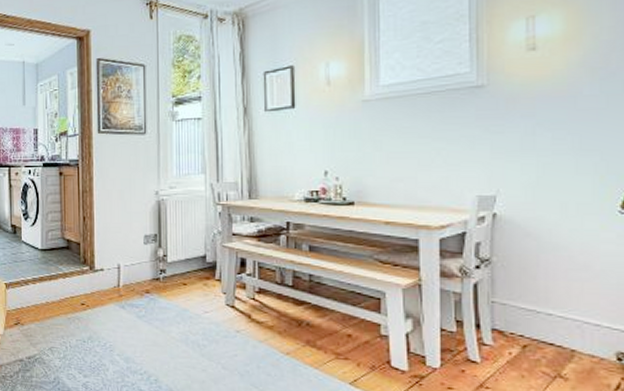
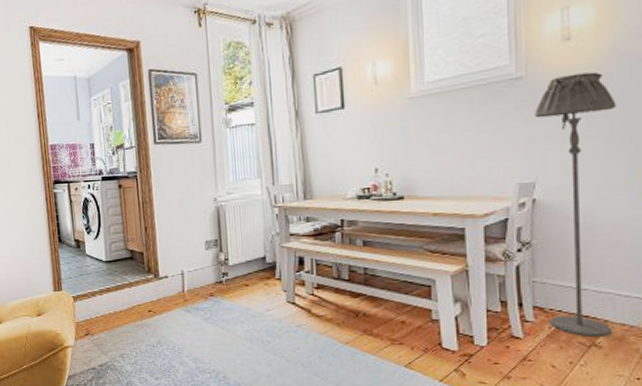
floor lamp: none [496,84,585,368] -> present [534,72,616,337]

